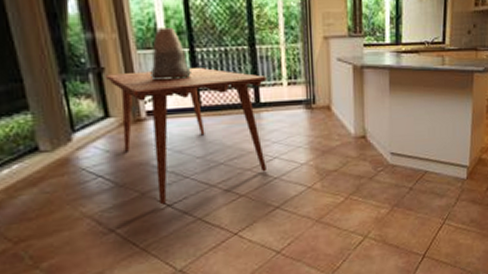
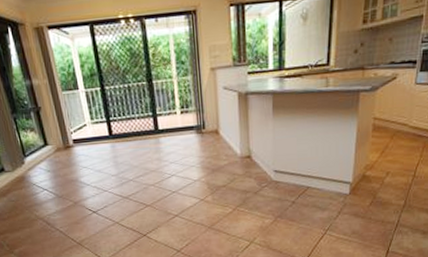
dining table: present [106,68,267,205] -> none [42,103,166,212]
decorative urn: present [150,28,191,81] -> none [73,71,103,115]

